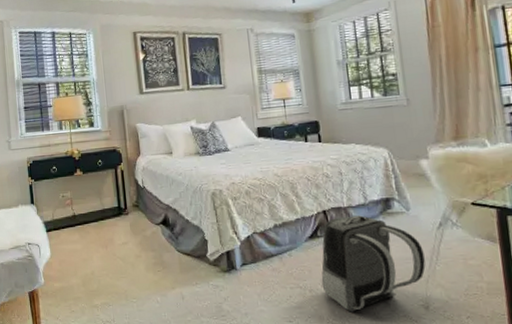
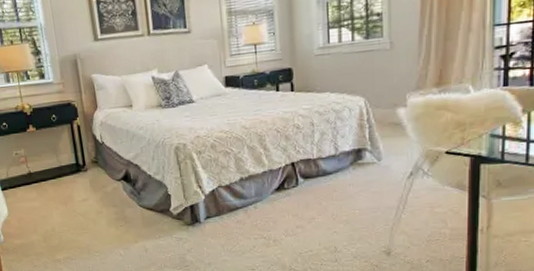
backpack: present [321,215,426,312] -> none [286,166,391,260]

